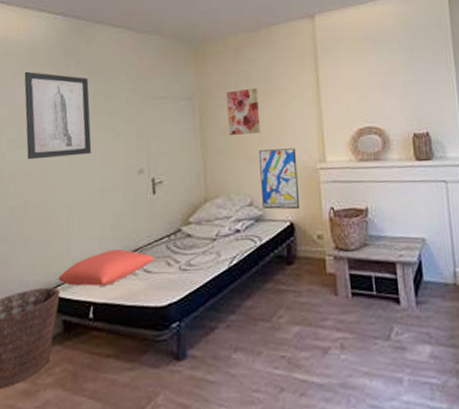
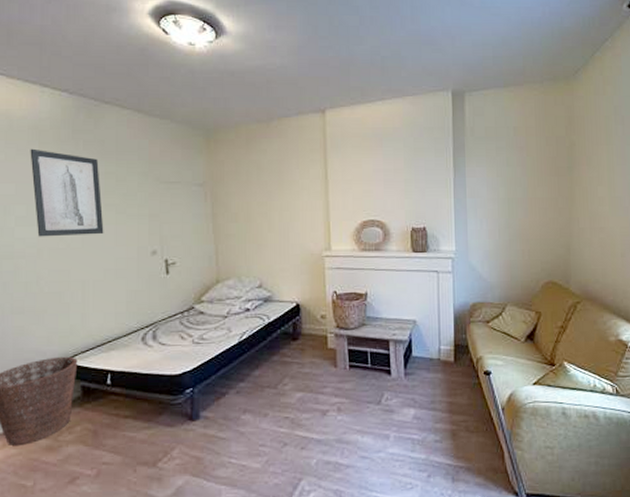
cushion: present [58,249,155,286] -> none [75,324,169,356]
wall art: present [226,88,260,135] -> none [238,178,270,222]
wall art: present [258,148,300,210] -> none [268,236,306,292]

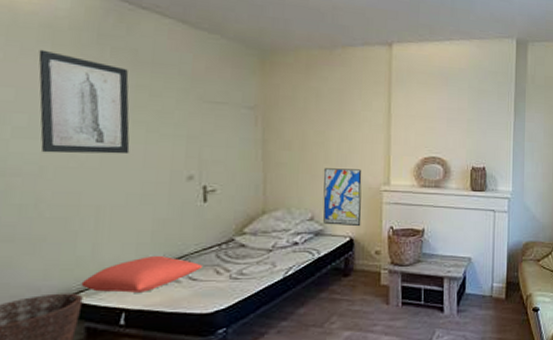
cushion: none [75,324,169,356] -> present [81,256,202,293]
wall art: none [268,236,306,292] -> present [323,168,362,227]

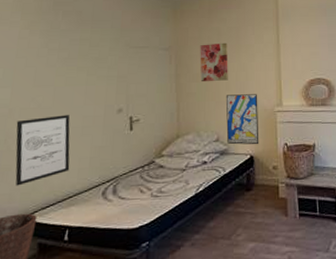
wall art: present [38,49,130,154] -> none [11,18,75,98]
wall art: none [50,178,126,260] -> present [15,115,70,186]
cushion: present [81,256,202,293] -> none [35,179,129,212]
wall art: none [293,106,328,151] -> present [200,42,228,81]

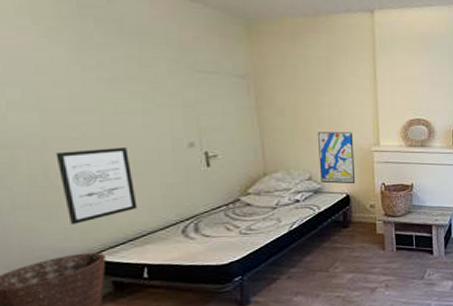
wall art: present [200,42,228,81] -> none [284,73,319,116]

